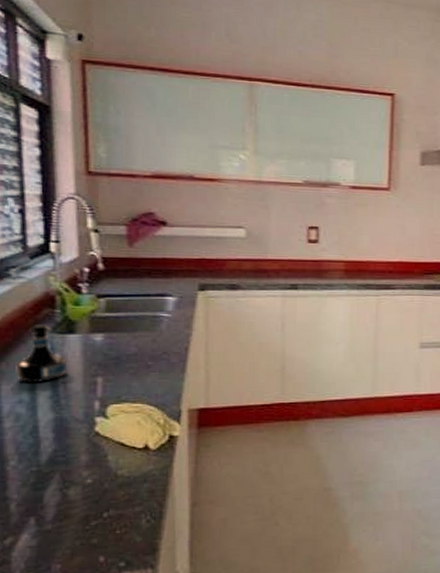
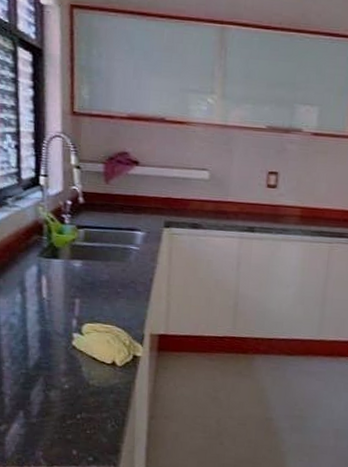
tequila bottle: present [16,325,68,384] -> none [10,248,52,300]

